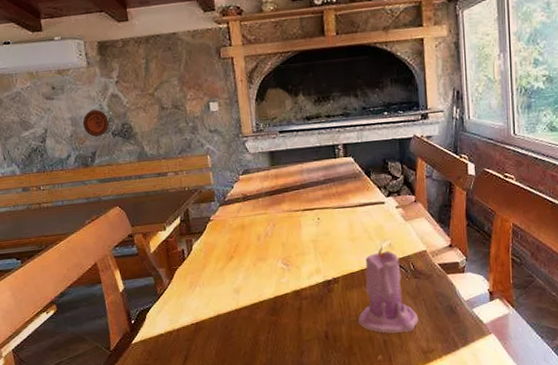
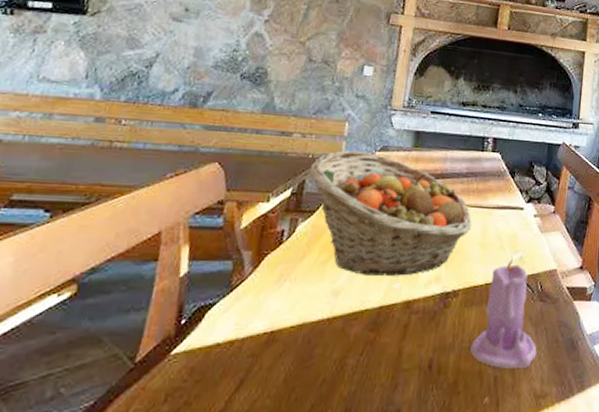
decorative plate: present [82,109,109,137] -> none [207,43,242,75]
fruit basket: none [189,177,338,275] -> present [309,150,472,276]

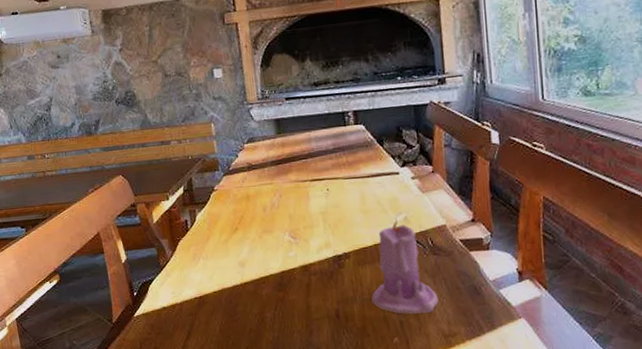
fruit basket: present [309,150,472,276] -> none [192,146,349,248]

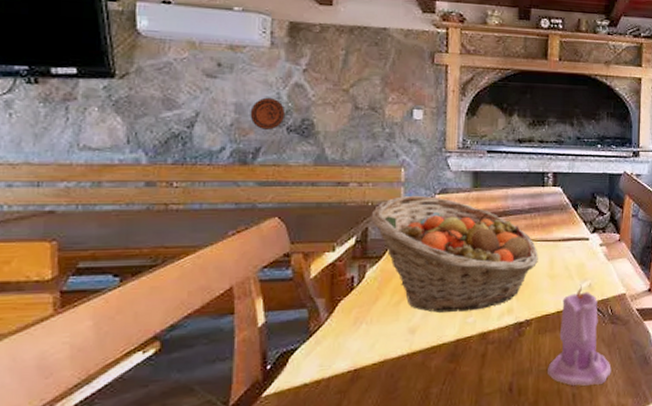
decorative plate: none [86,77,113,105] -> present [250,97,286,130]
fruit basket: none [192,146,349,248] -> present [371,195,538,313]

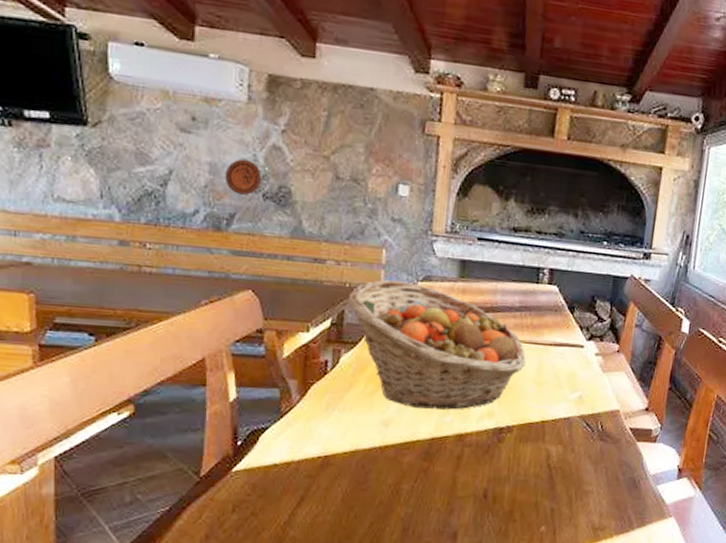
candle: present [548,284,612,386] -> none [526,395,596,502]

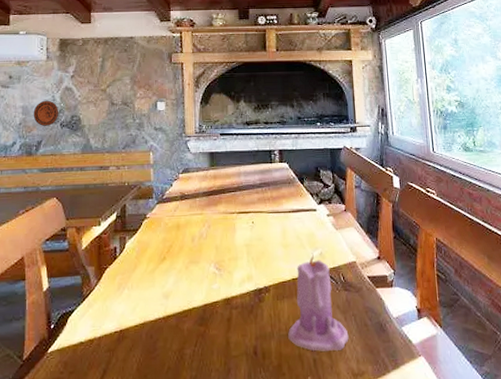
fruit basket: present [348,279,526,410] -> none [127,175,272,279]
candle: none [526,395,596,502] -> present [288,253,349,351]

